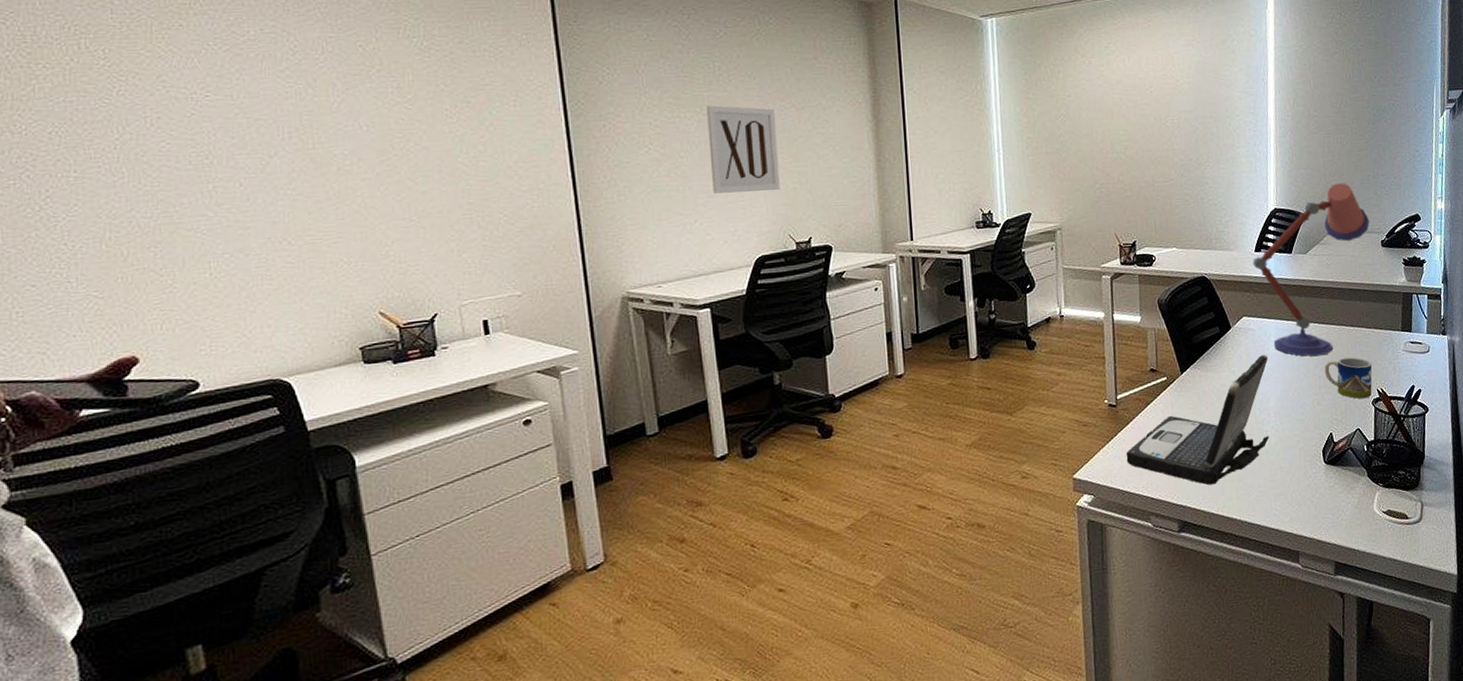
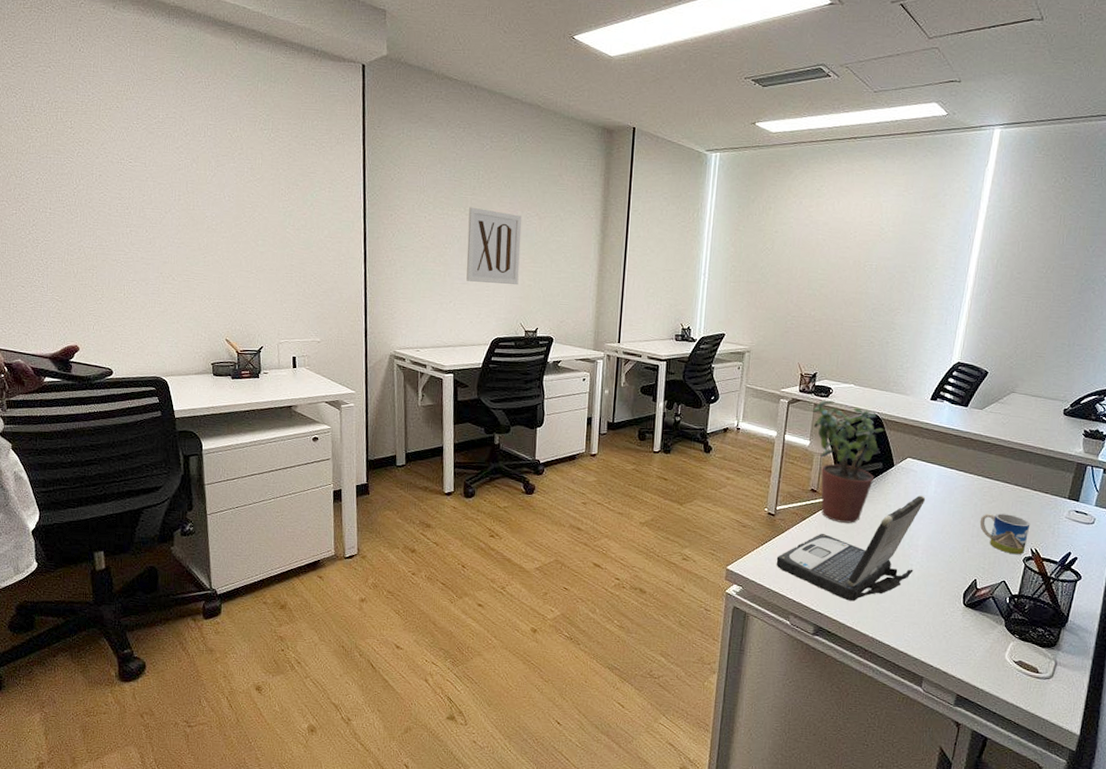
potted plant: none [1137,268,1215,400] -> present [812,400,885,523]
desk lamp: present [1252,183,1370,356] -> none [926,347,1056,507]

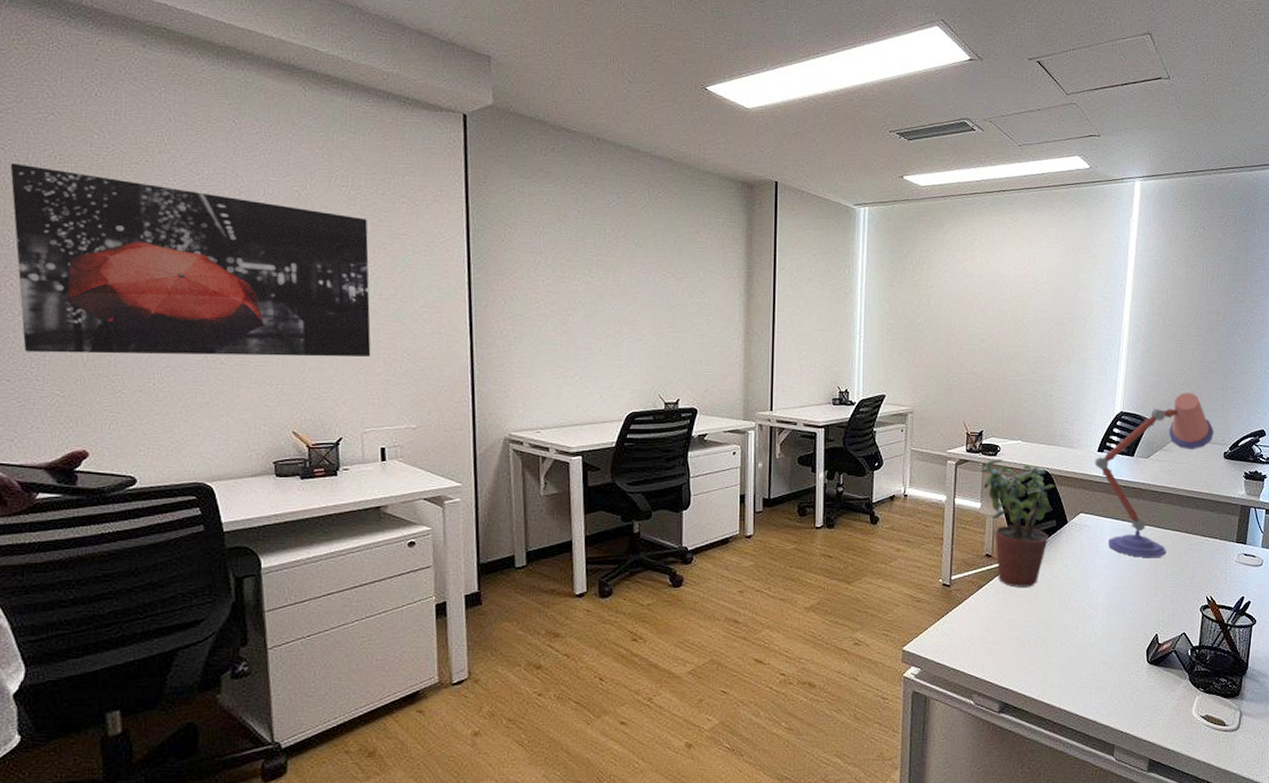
wall art: none [20,108,286,279] -> present [10,163,371,357]
wall art: present [466,207,522,285] -> none [593,269,657,353]
laptop: present [776,496,926,602] -> none [955,552,1102,671]
desk lamp: none [926,347,1056,507] -> present [1095,393,1215,557]
mug: present [979,513,1031,554] -> none [1155,563,1204,603]

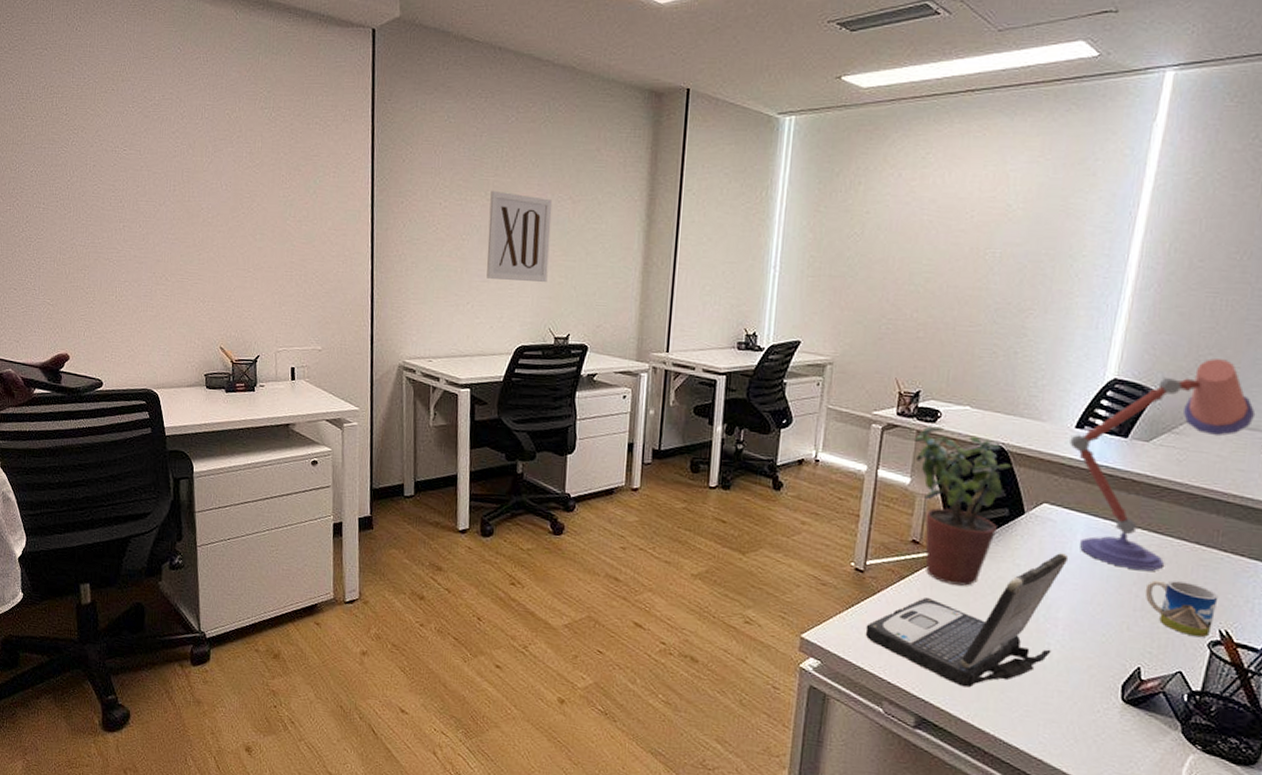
wall art: present [10,163,371,357] -> none [17,95,286,278]
wall art: none [593,269,657,353] -> present [486,190,553,283]
laptop: none [955,552,1102,671] -> present [865,553,1069,688]
mug: none [1155,563,1204,603] -> present [1144,580,1219,637]

